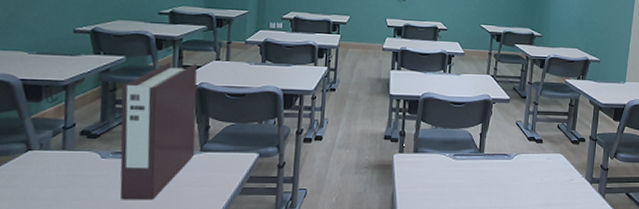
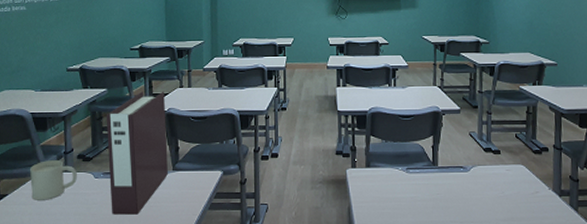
mug: none [13,135,79,183] -> present [30,159,77,200]

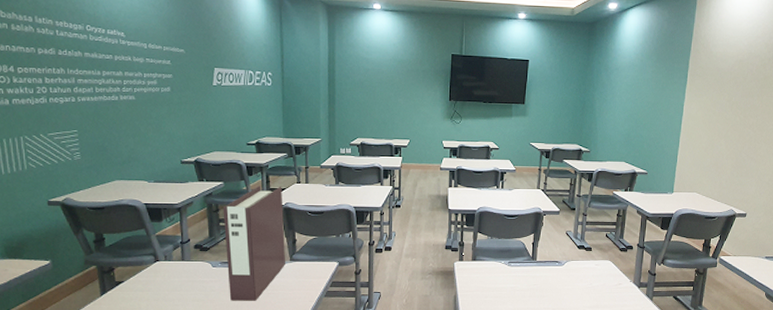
mug: present [30,159,77,200] -> none [146,249,194,287]

